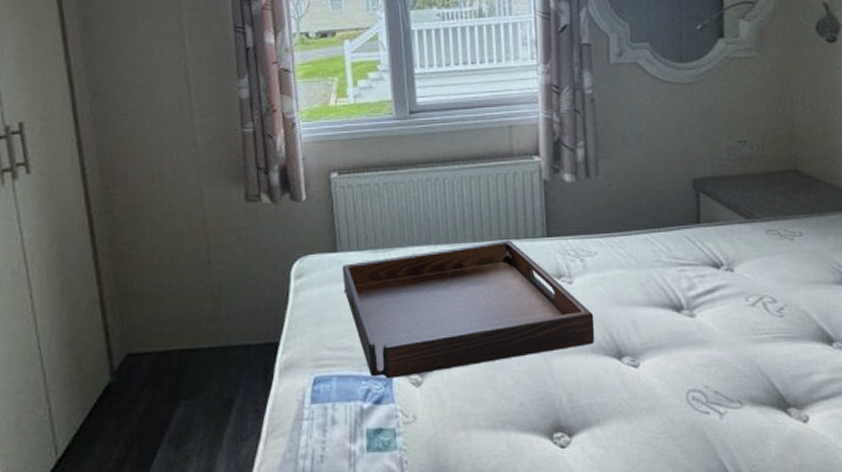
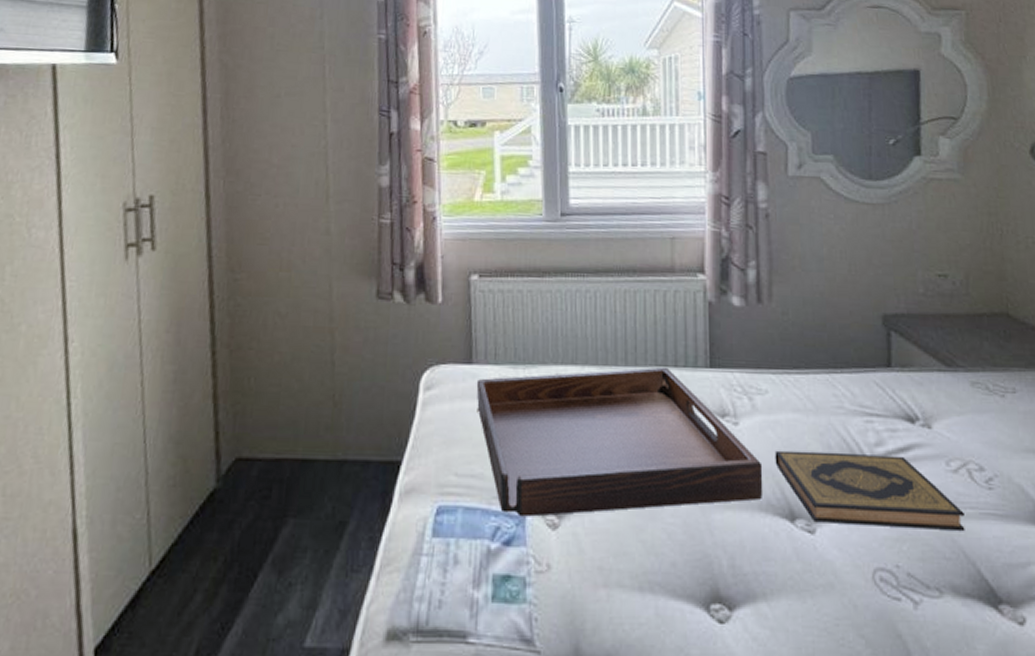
hardback book: none [604,296,761,358] -> present [775,450,965,532]

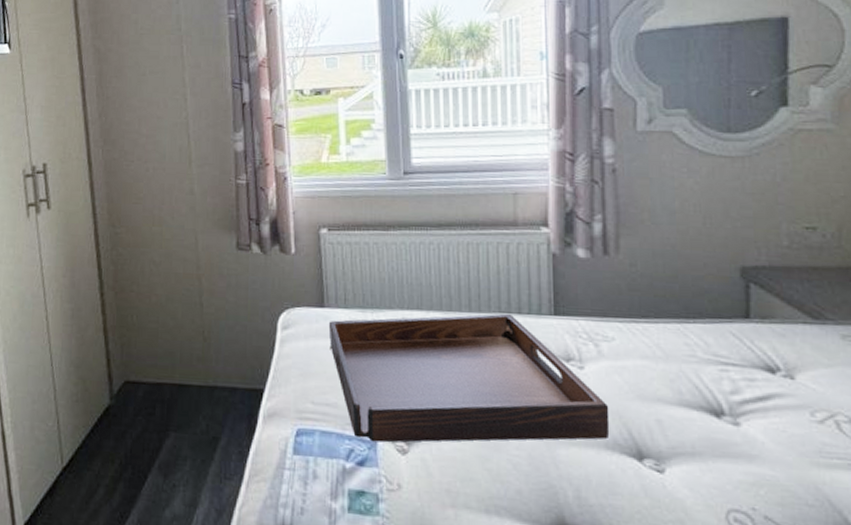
hardback book: present [775,450,965,532] -> none [622,394,831,481]

